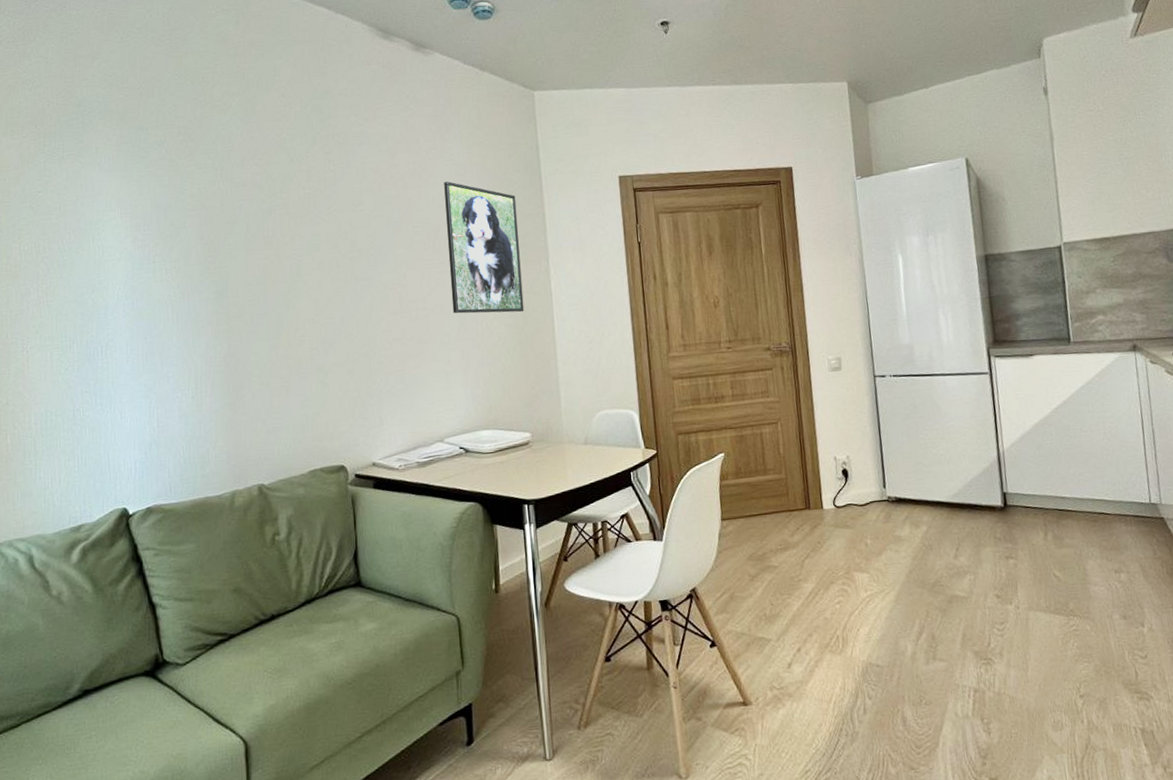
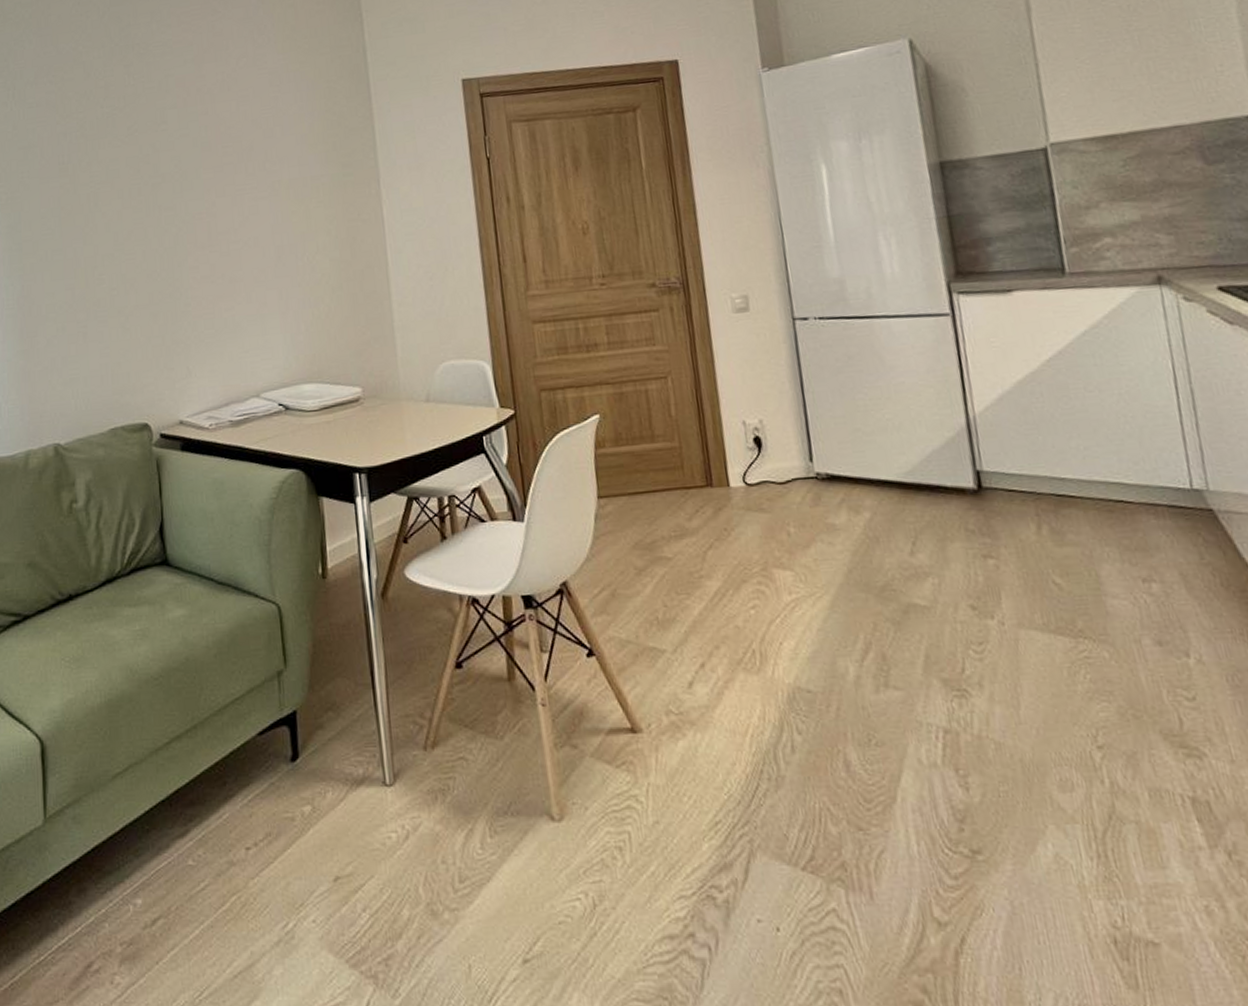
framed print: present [444,181,525,314] -> none [257,93,352,247]

